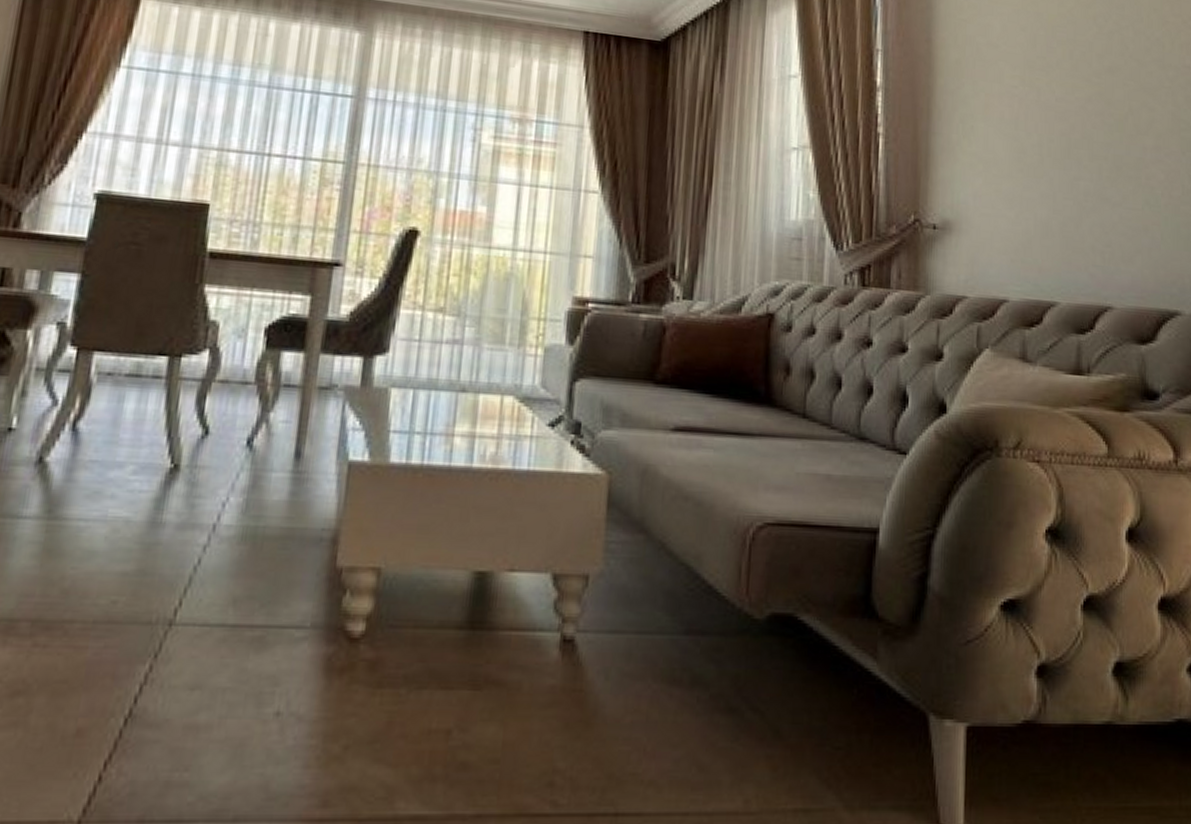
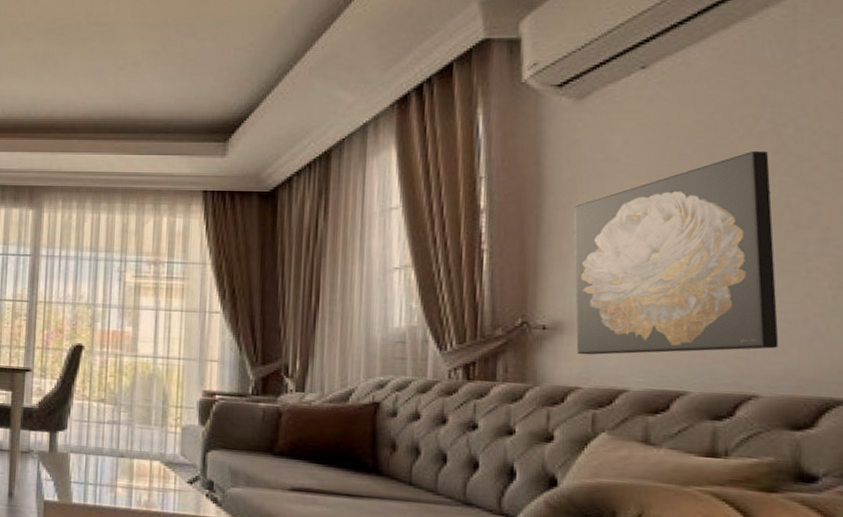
wall art: none [960,51,1127,260] -> present [573,151,779,355]

